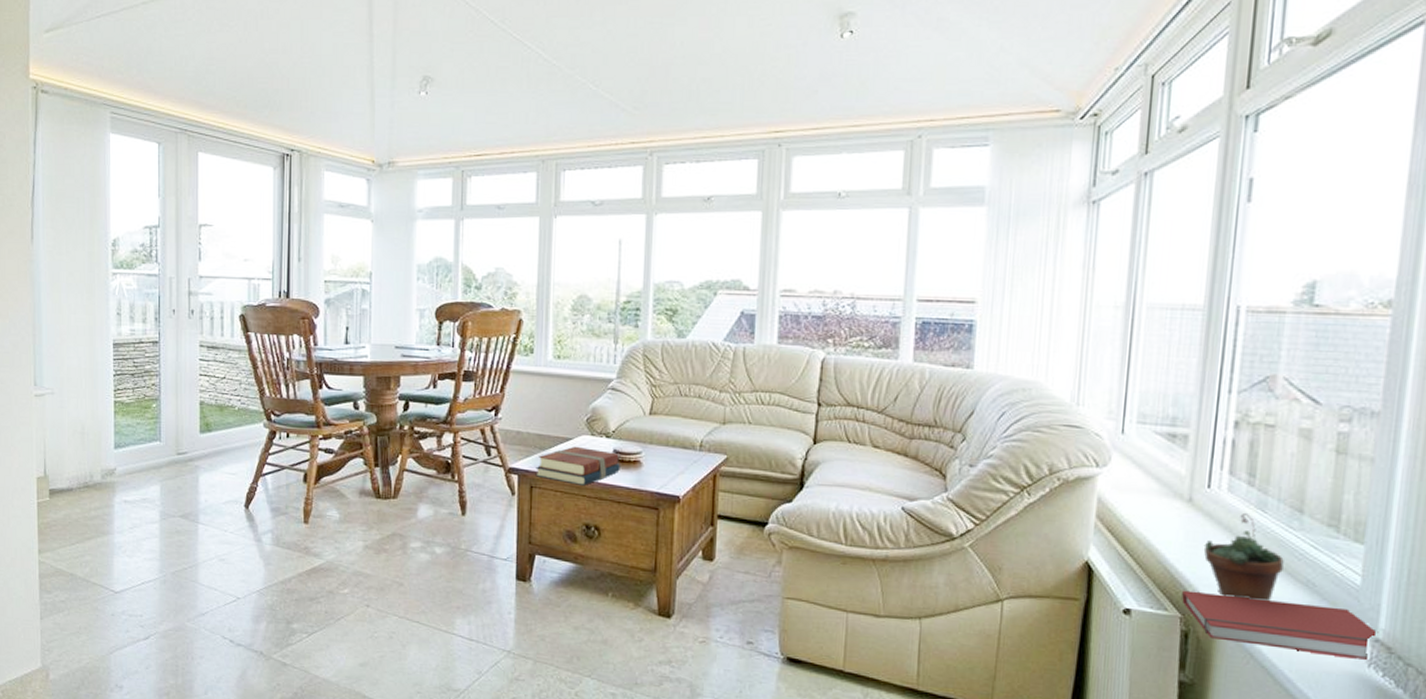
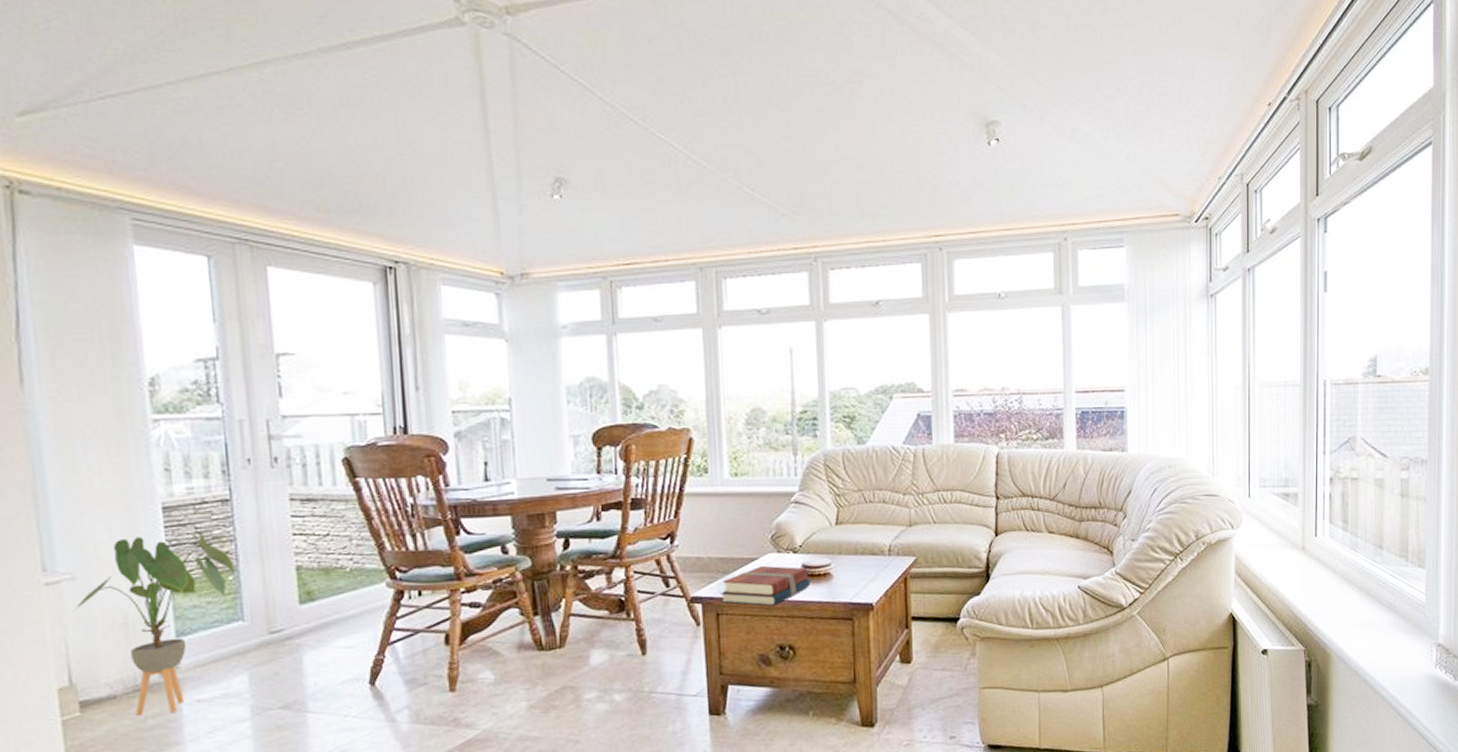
house plant: none [51,365,158,508] -> present [73,532,235,717]
book: present [1182,590,1376,662] -> none [1304,623,1438,665]
succulent plant: present [1203,514,1284,602] -> none [1316,555,1373,627]

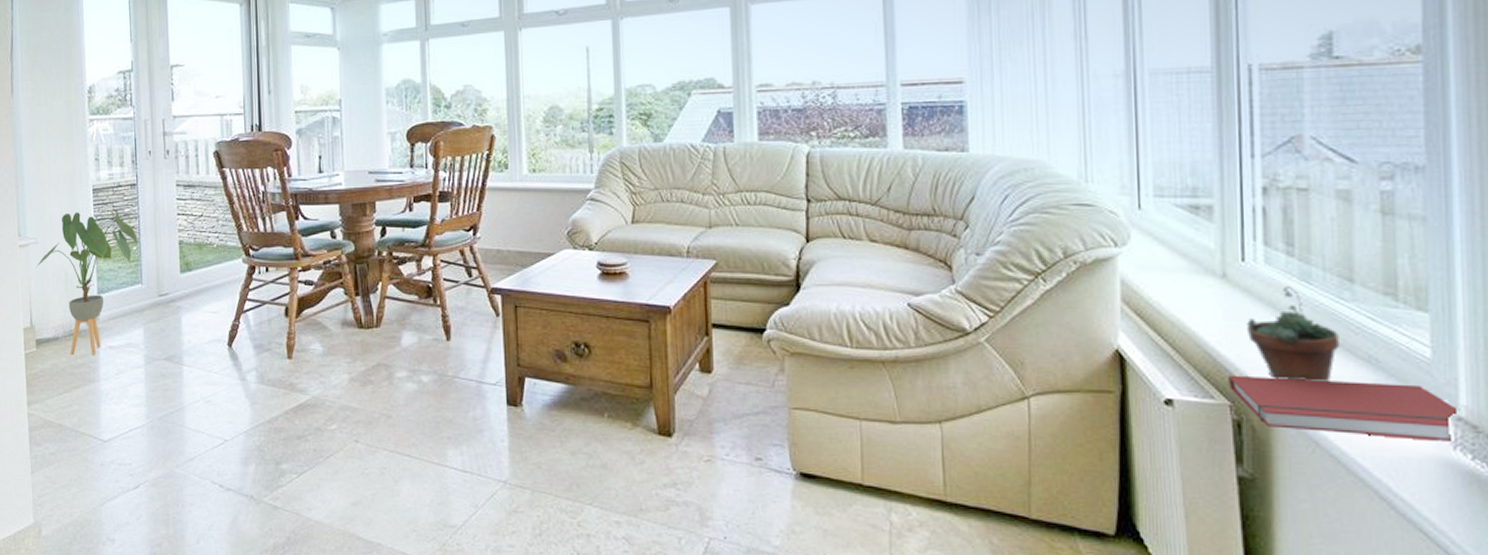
books: present [721,565,811,606] -> none [519,261,606,302]
book: none [1304,623,1438,665] -> present [1229,375,1456,443]
succulent plant: none [1316,555,1373,627] -> present [1246,287,1339,383]

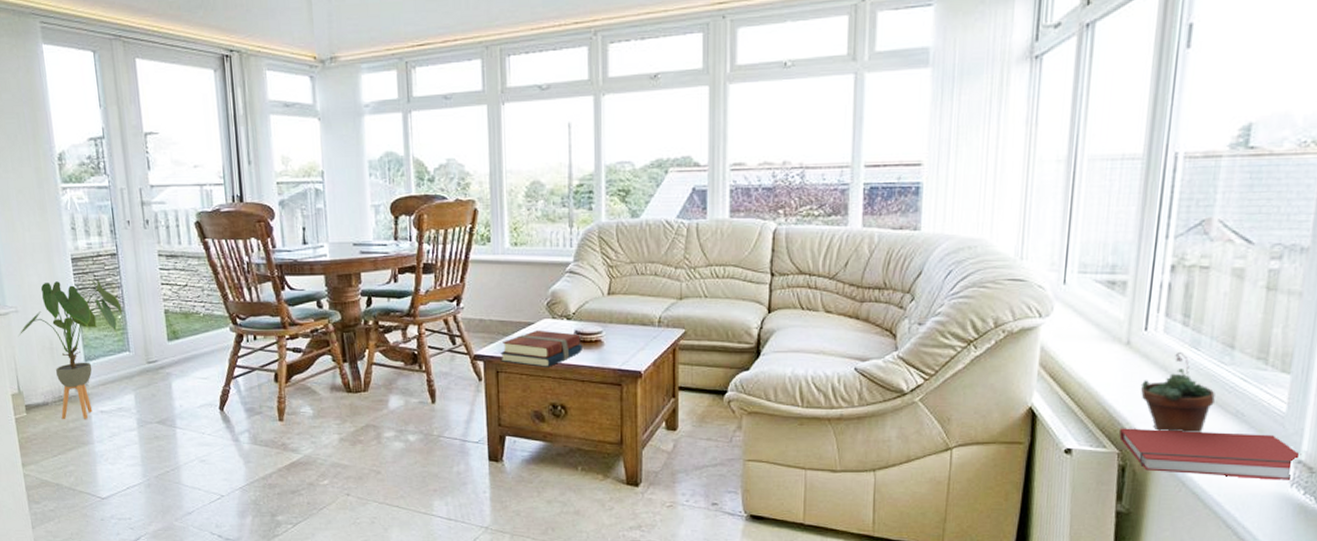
books: none [519,261,606,302] -> present [500,330,582,367]

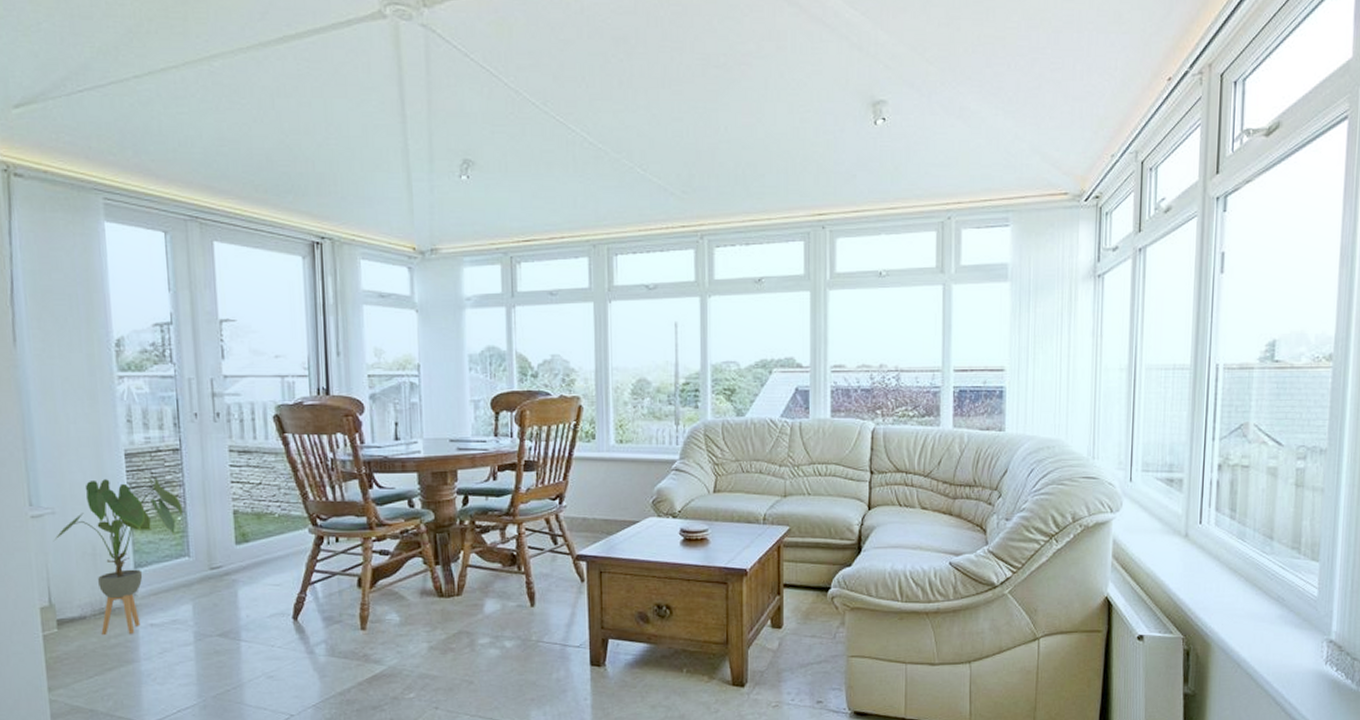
books: present [500,330,582,367] -> none [604,528,688,567]
book: present [1119,428,1299,482] -> none [1183,614,1330,660]
succulent plant: present [1140,353,1215,434] -> none [1198,544,1260,618]

